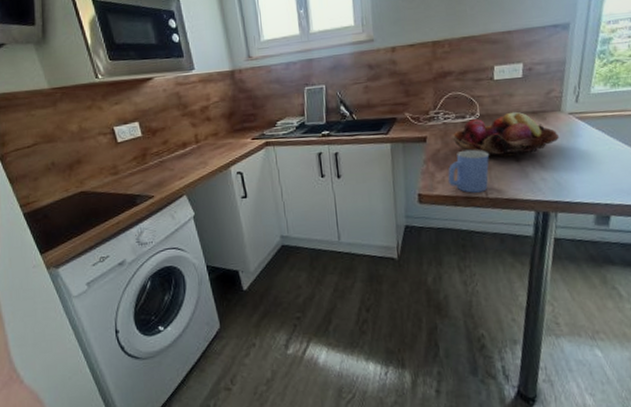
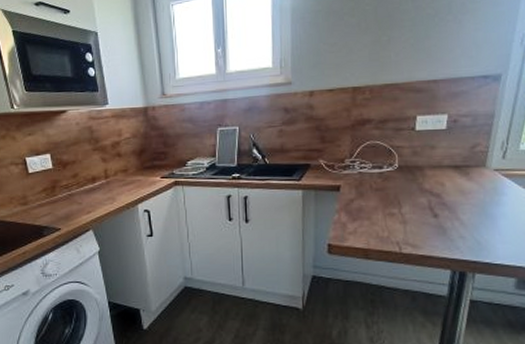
mug: present [448,149,490,193] -> none [360,201,405,247]
fruit basket: present [451,111,560,158] -> none [366,164,483,212]

